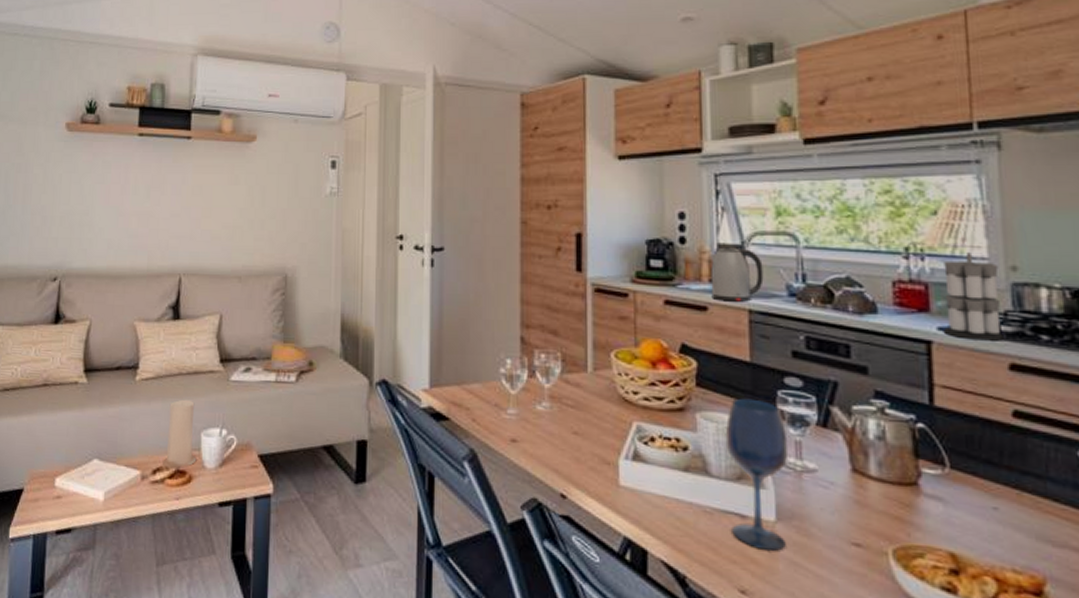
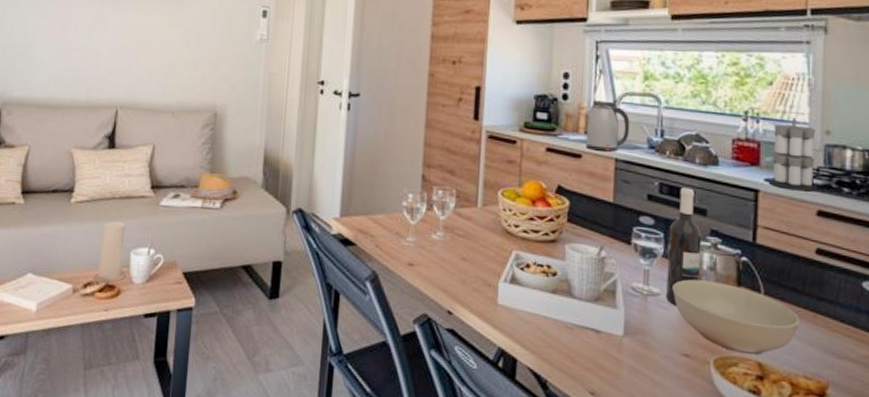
wineglass: present [726,398,789,551] -> none [587,232,639,360]
wine bottle: none [821,341,867,485] -> present [665,187,702,307]
bowl: none [832,451,1001,543] -> present [672,279,800,355]

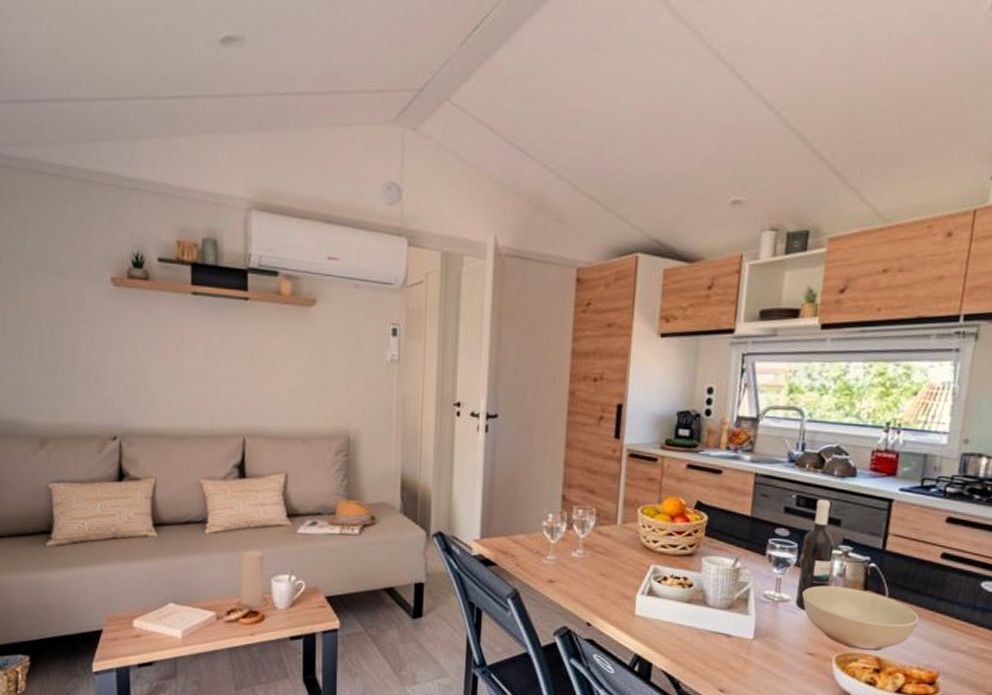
kettle: present [585,104,630,152] -> none [726,419,772,467]
spice rack: present [768,118,816,192] -> none [903,428,955,500]

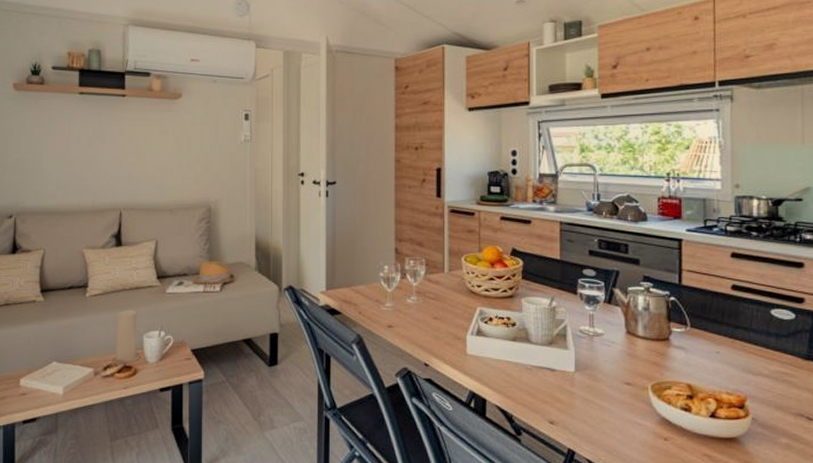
wine bottle: present [795,499,834,611] -> none [608,242,637,343]
bowl: present [802,585,920,651] -> none [614,320,721,378]

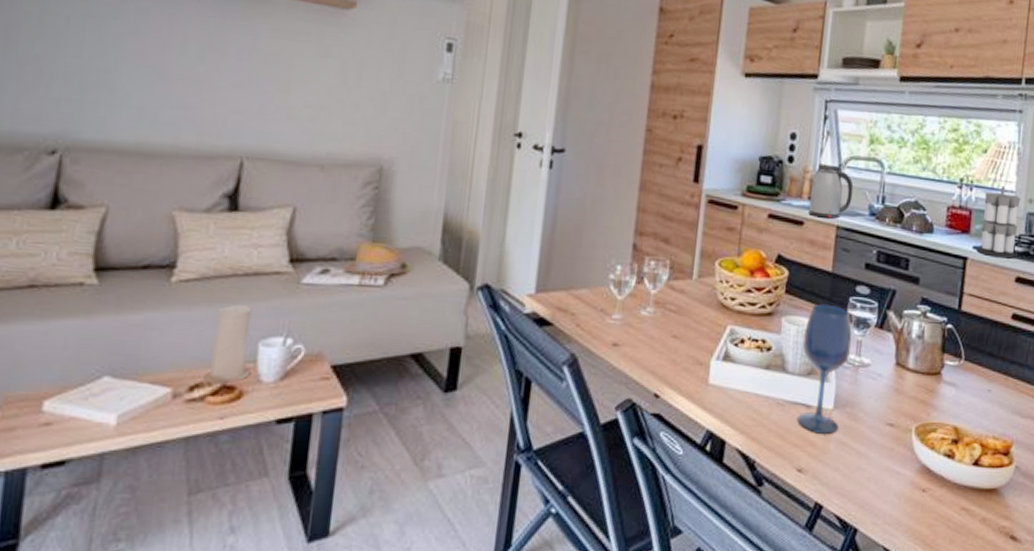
kettle: none [534,176,571,216] -> present [808,168,854,219]
wineglass: none [542,286,585,392] -> present [797,303,852,434]
spice rack: none [689,176,730,237] -> present [976,186,1021,259]

